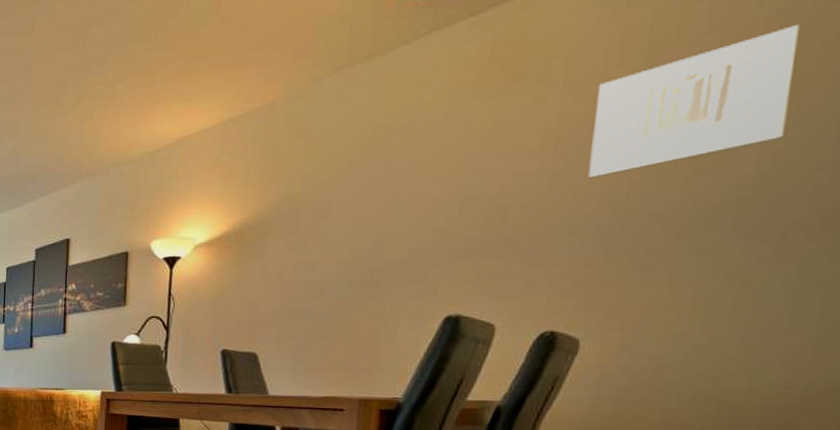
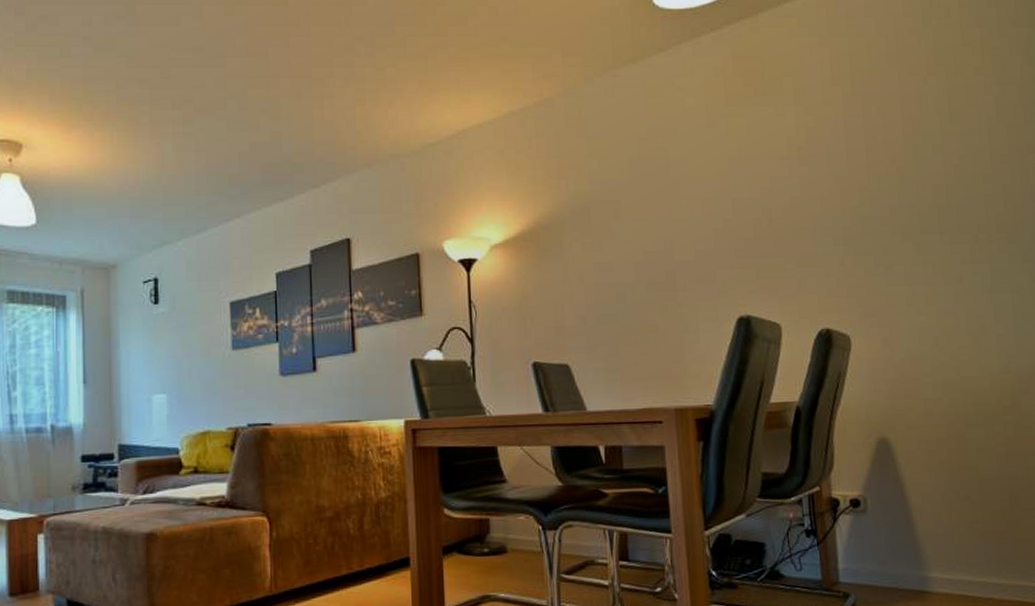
wall art: present [587,25,800,179] -> none [821,63,957,185]

